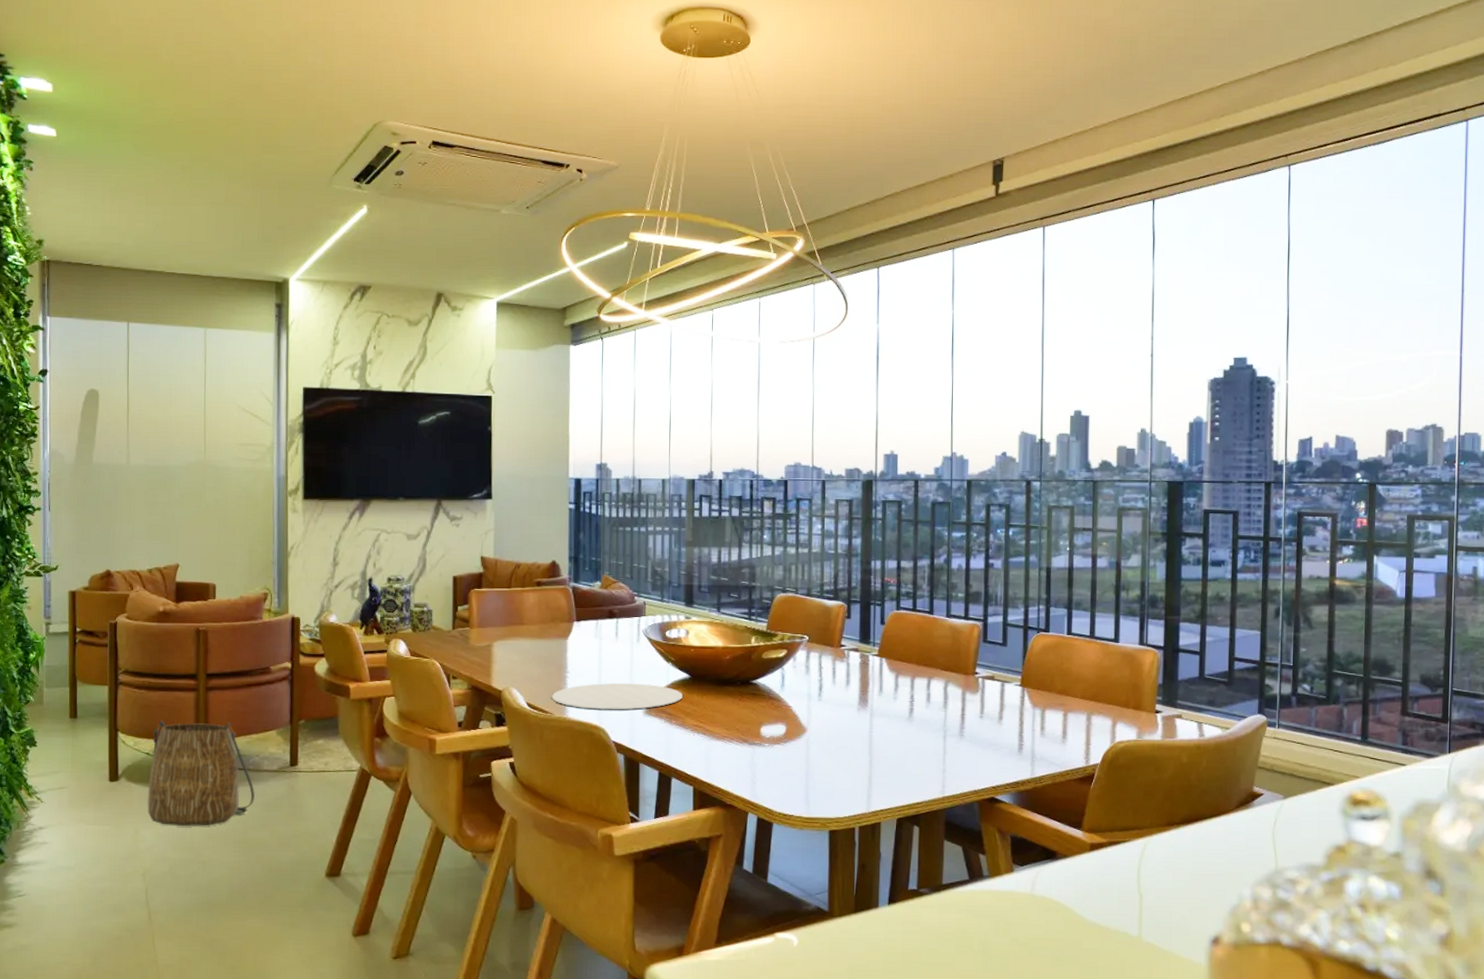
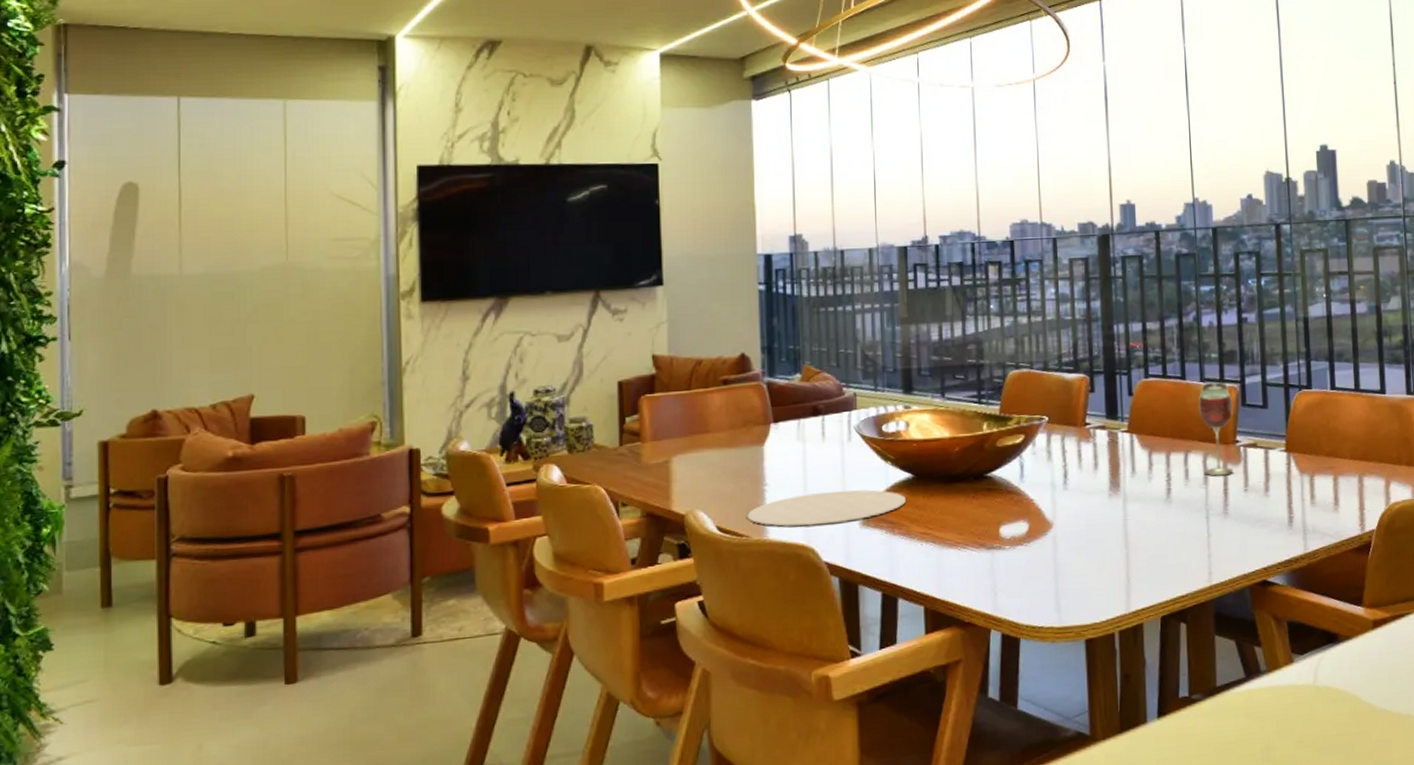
tote bag: present [147,720,255,827] -> none [214,591,364,734]
wineglass: none [943,619,974,702] -> present [1198,382,1234,476]

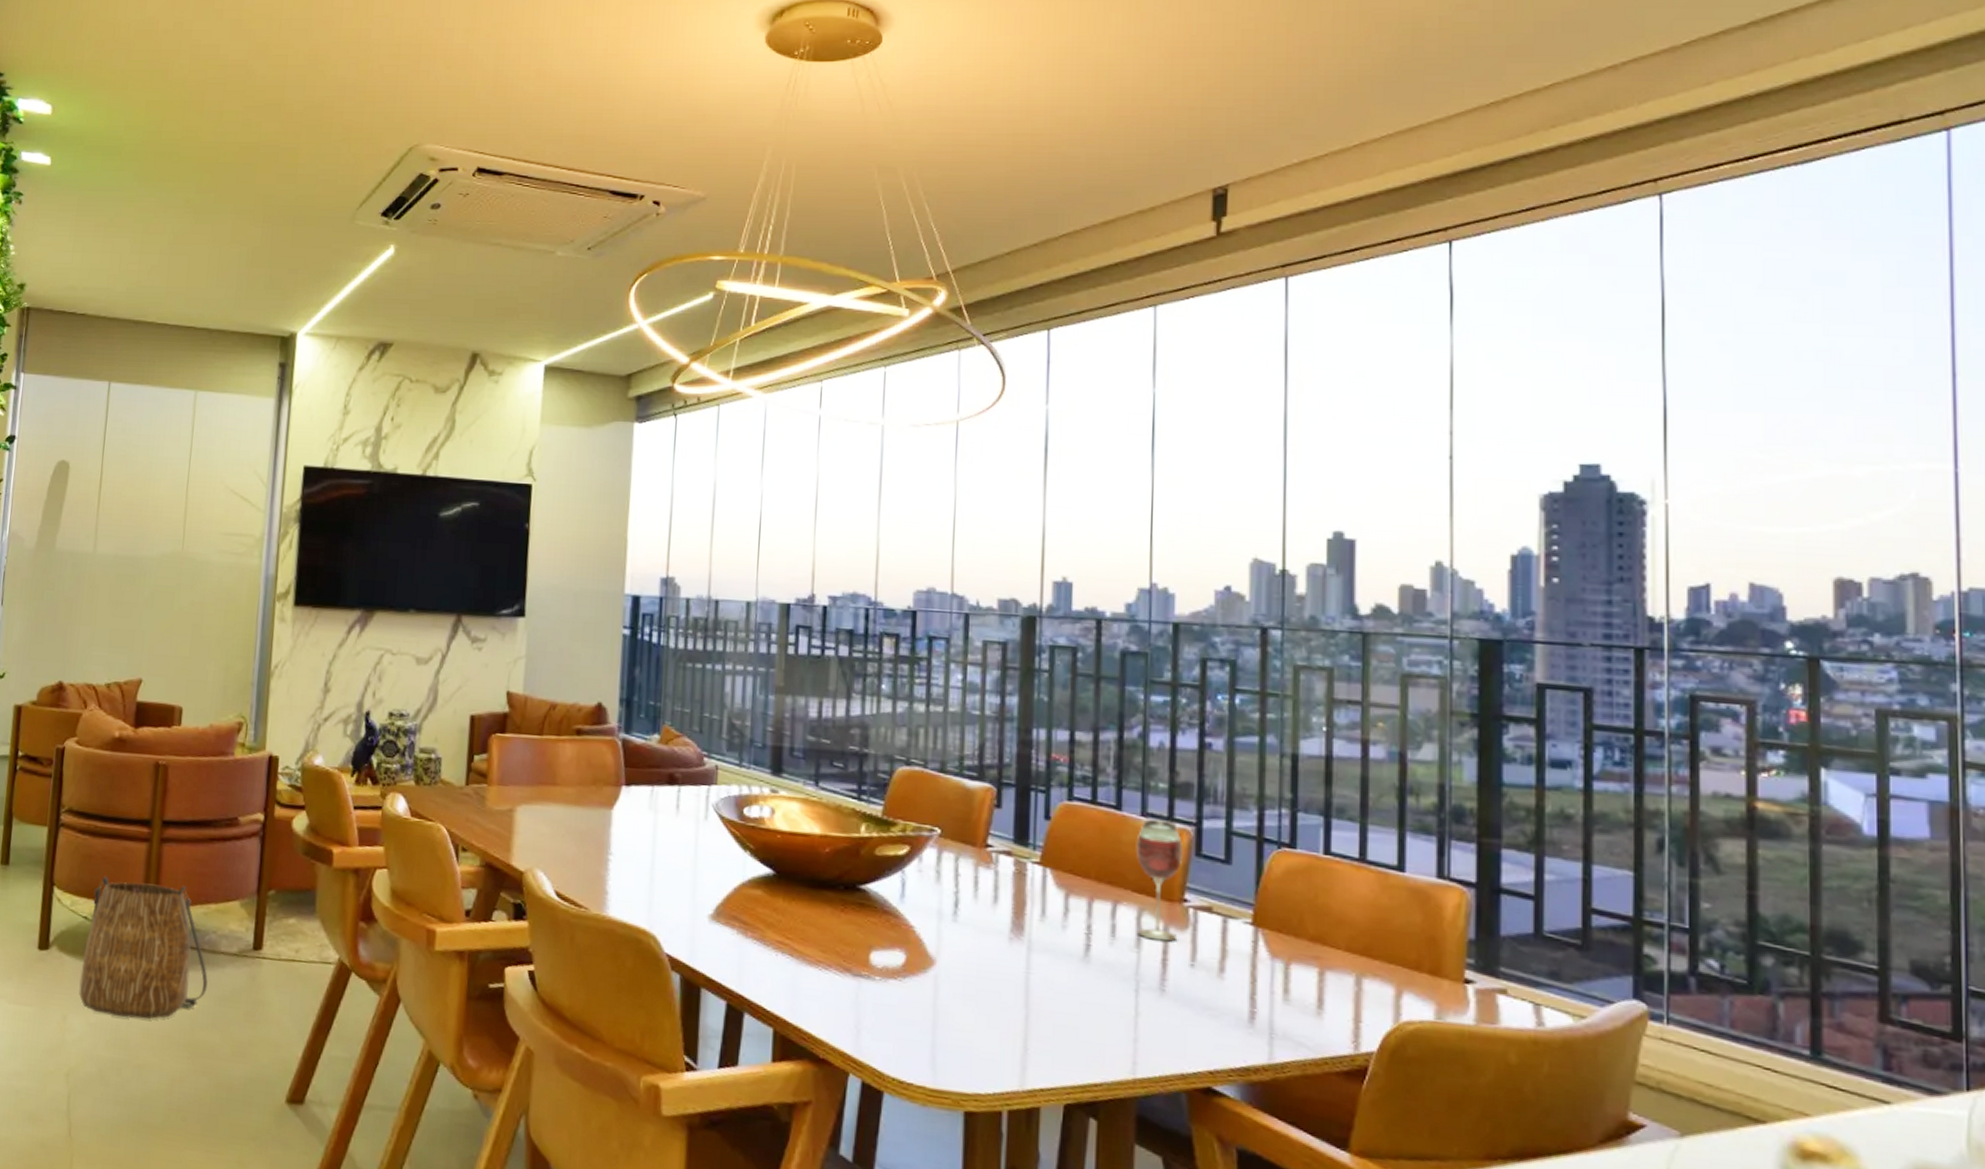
tote bag: none [214,591,364,734] -> present [79,876,208,1020]
placemat: present [747,489,906,527] -> none [587,872,763,913]

